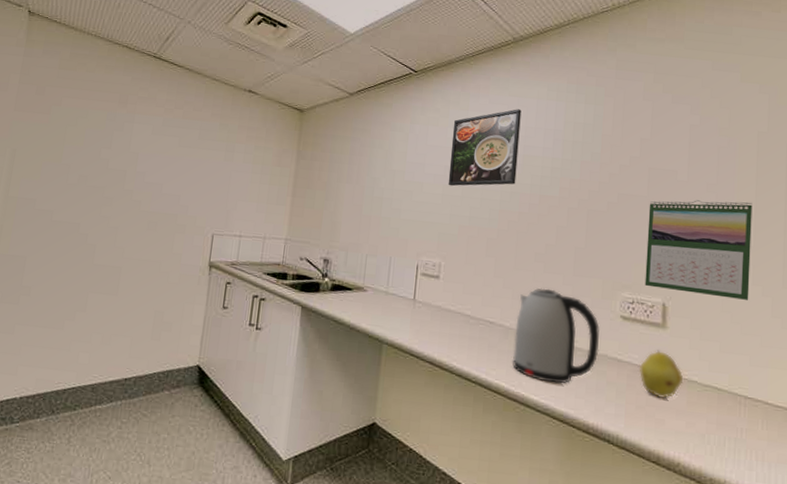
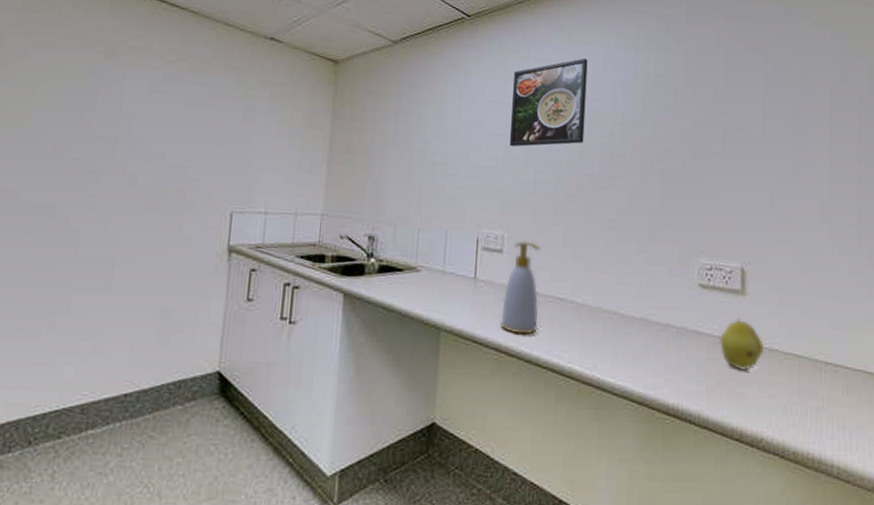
soap bottle: none [435,269,474,352] -> present [499,241,541,335]
kettle: present [512,288,600,384] -> none [586,258,678,363]
calendar: present [644,200,753,300] -> none [722,155,827,260]

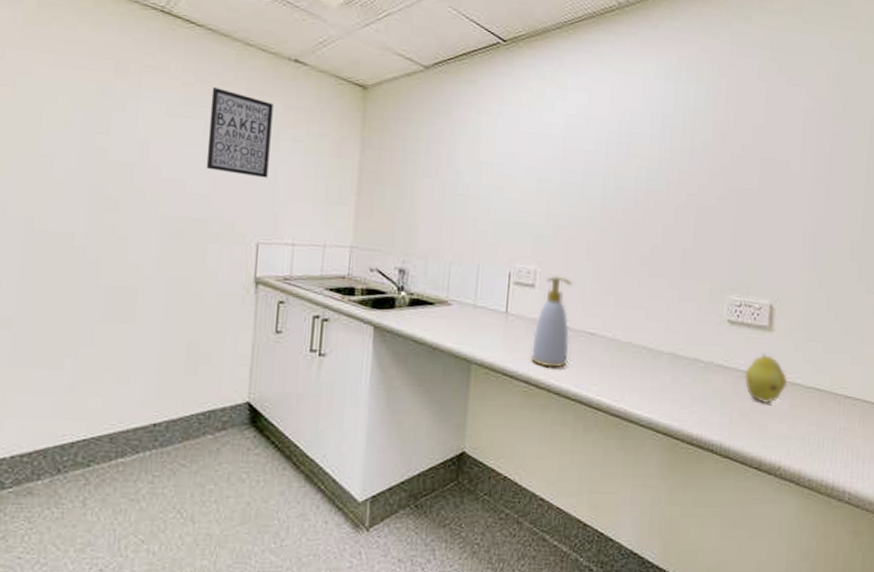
wall art: none [184,65,250,149] -> present [206,87,273,178]
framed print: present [509,58,588,147] -> none [543,89,627,181]

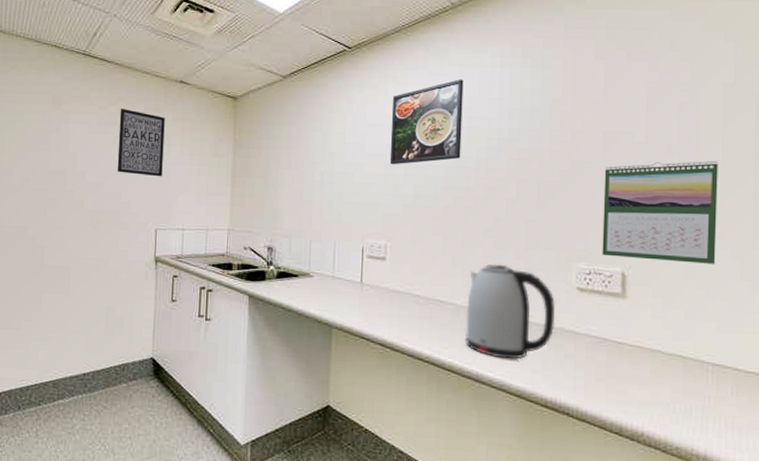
soap bottle: present [530,275,573,368] -> none [384,249,421,333]
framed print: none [543,89,627,181] -> present [389,79,464,165]
kettle: none [615,293,706,395] -> present [465,263,555,359]
fruit: present [744,354,787,403] -> none [598,320,646,369]
calendar: none [753,193,862,298] -> present [602,160,718,264]

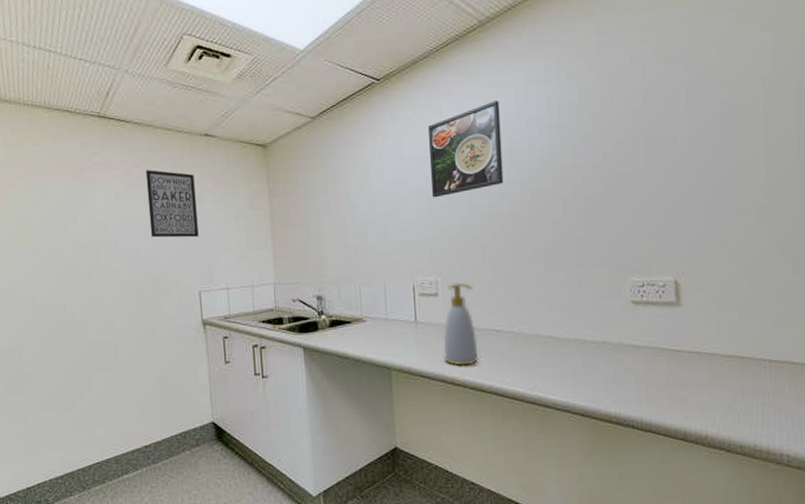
soap bottle: none [384,249,421,333] -> present [443,282,479,366]
kettle: present [465,263,555,359] -> none [523,286,613,380]
calendar: present [602,160,718,264] -> none [649,156,766,267]

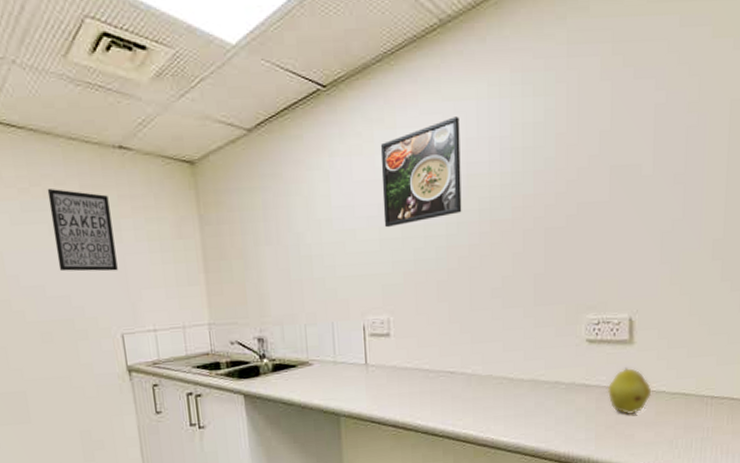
soap bottle: present [443,282,479,366] -> none [394,321,432,410]
fruit: none [656,329,704,376] -> present [607,367,652,414]

